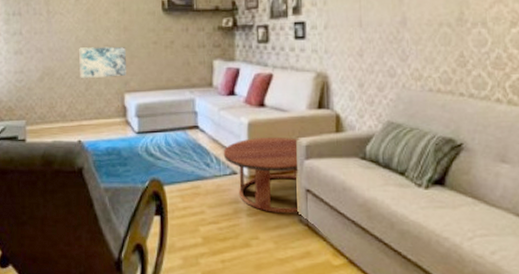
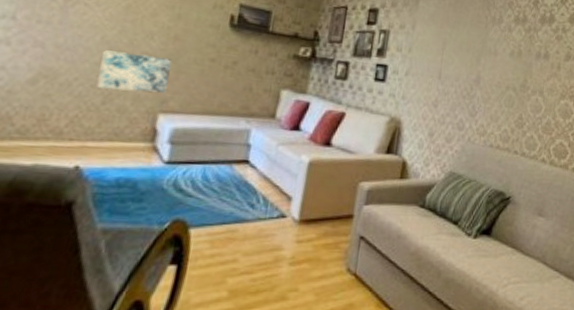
coffee table: present [223,137,300,213] -> none [273,178,363,262]

